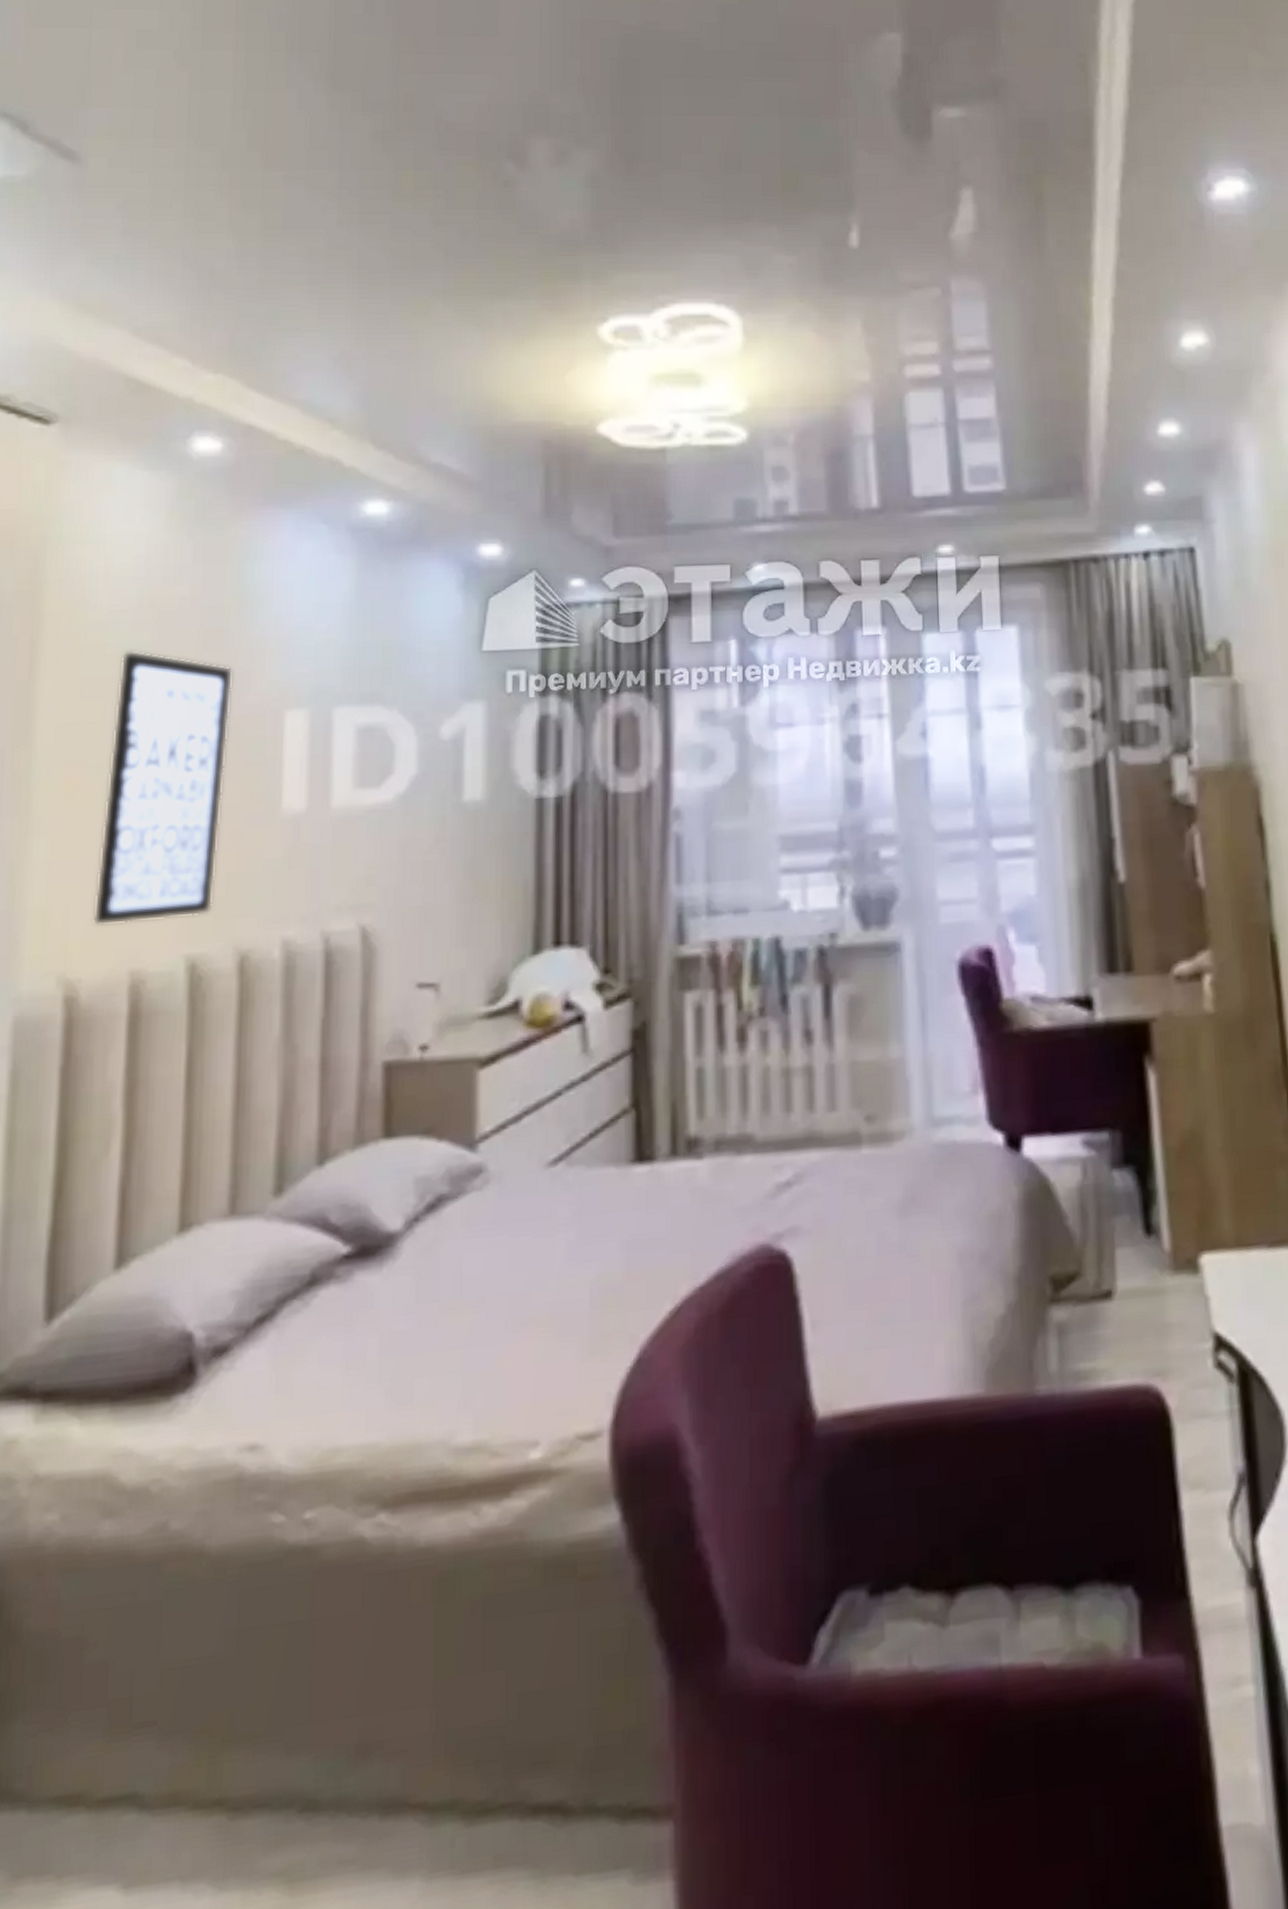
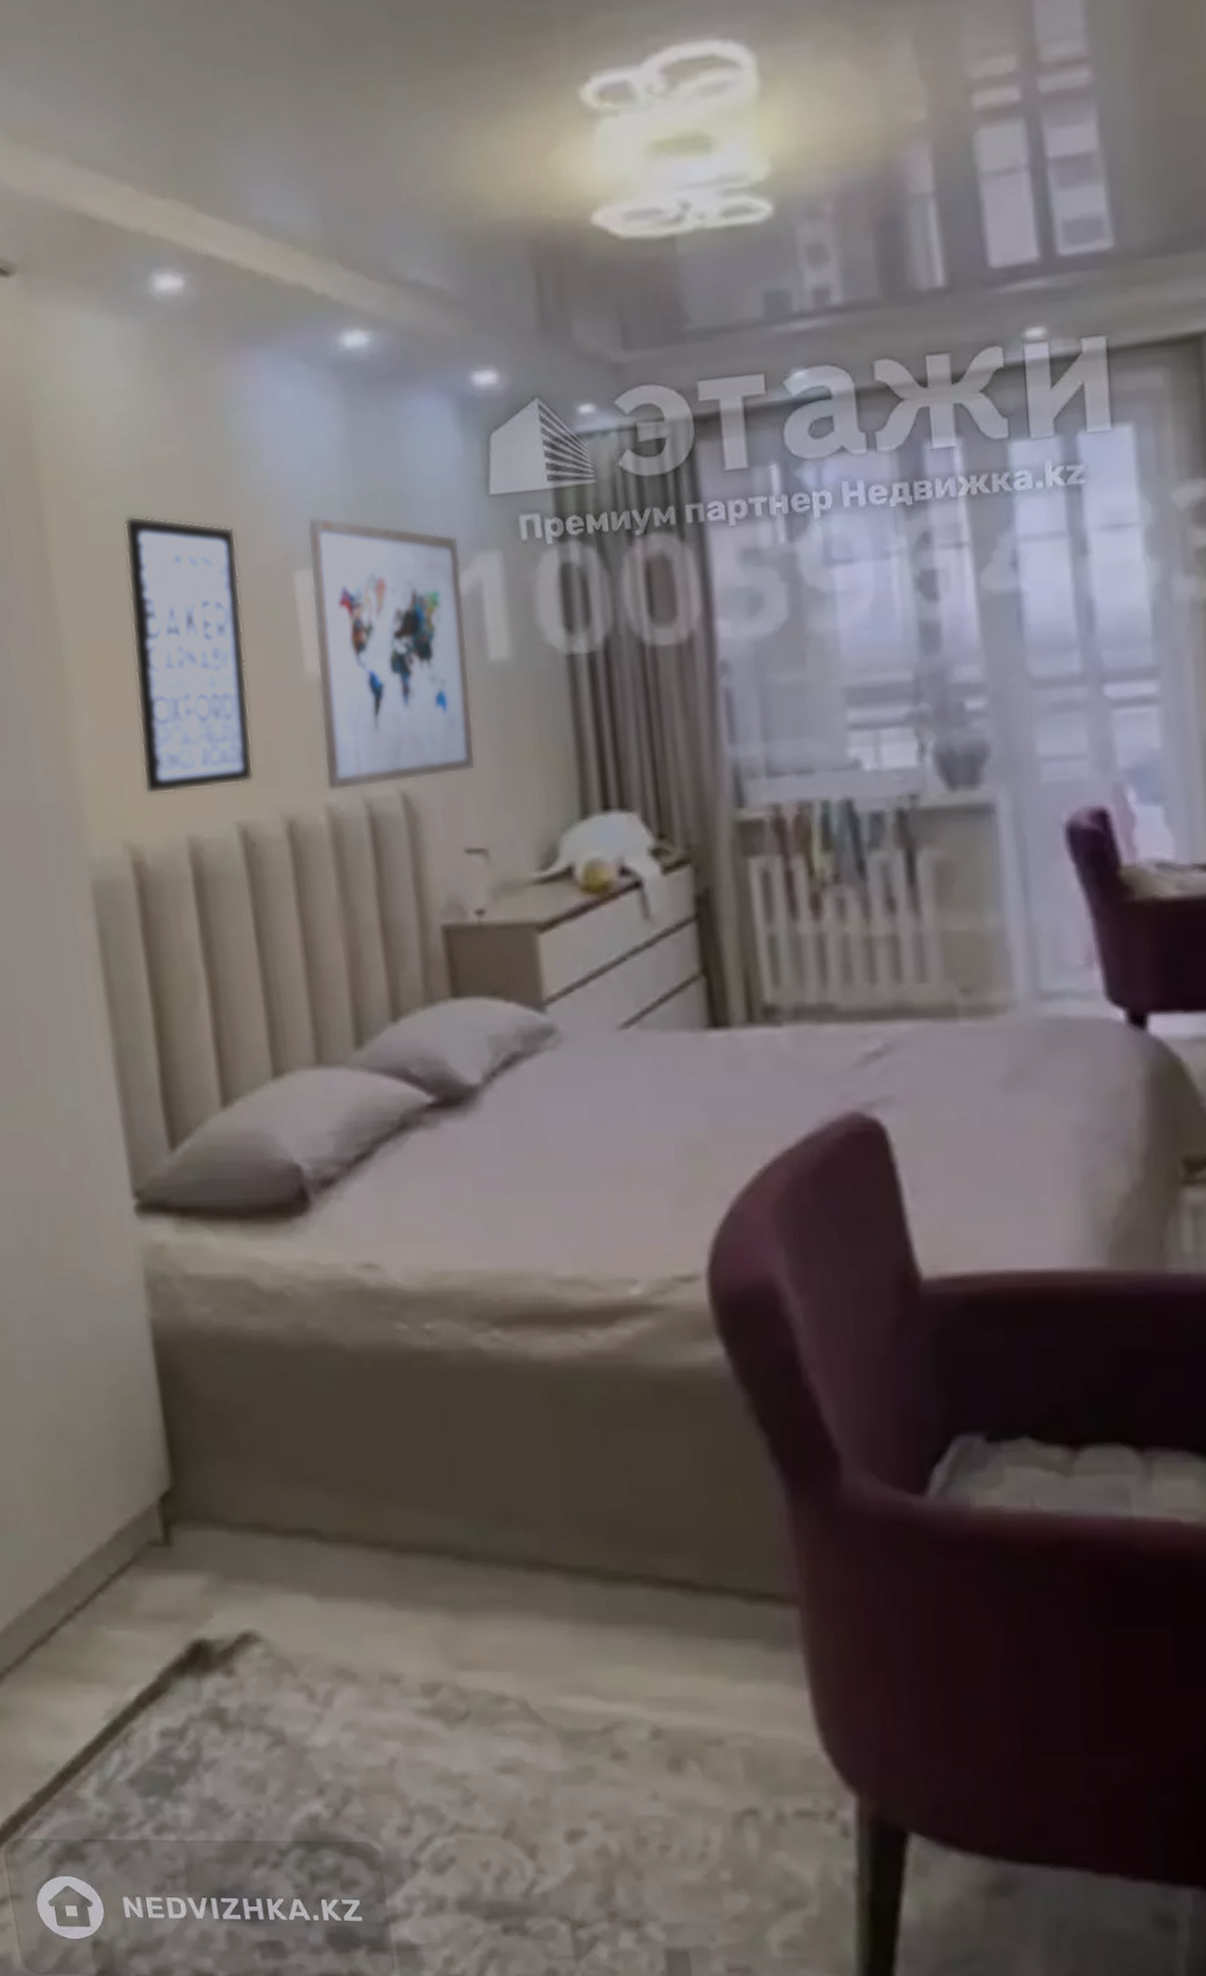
wall art: none [286,661,449,925] -> present [306,516,476,791]

